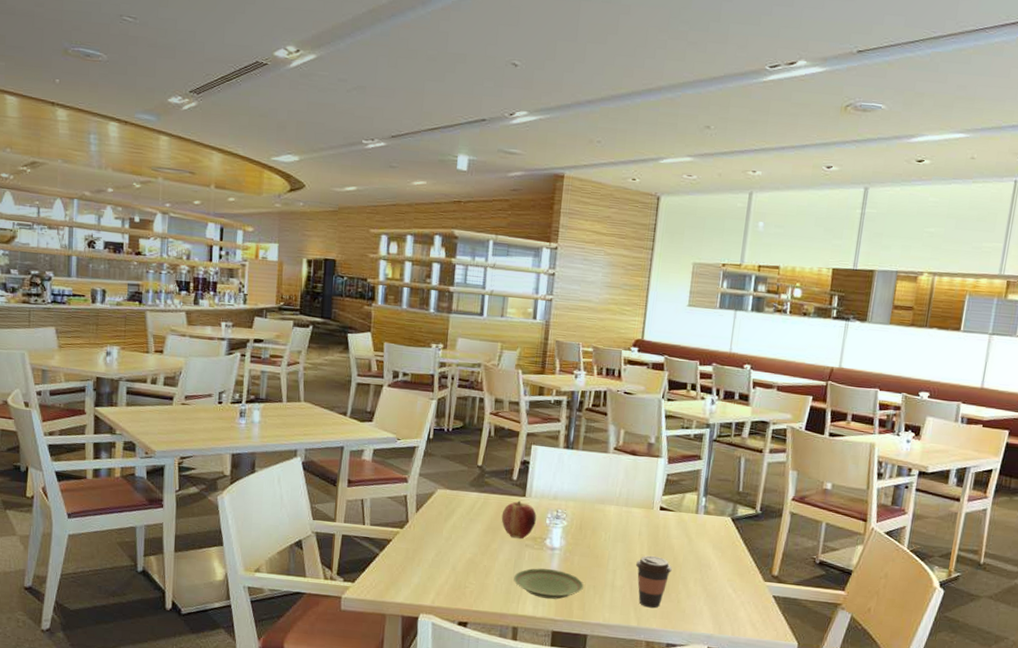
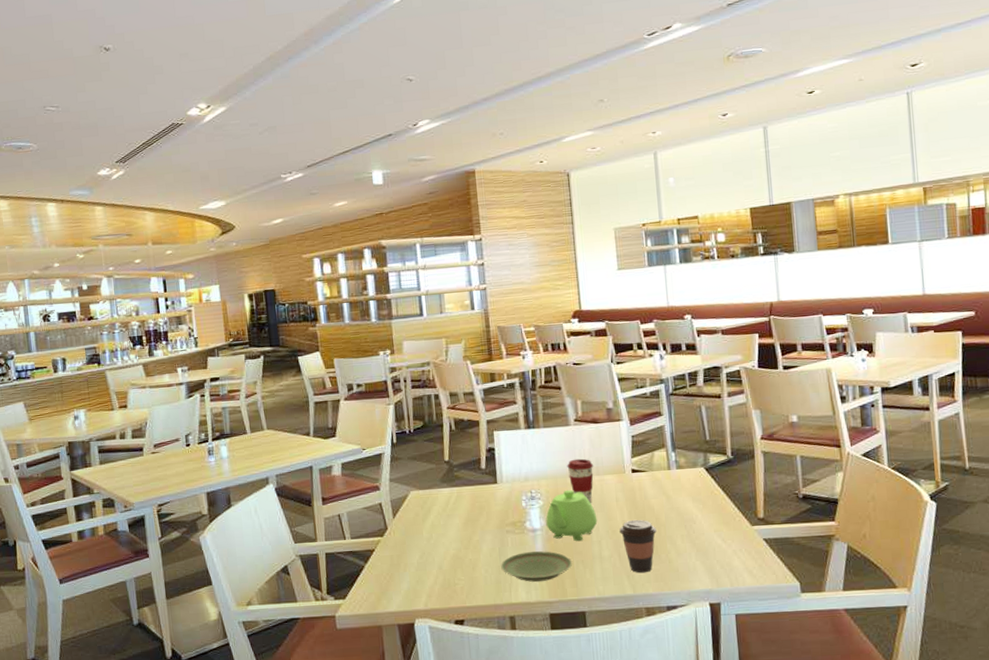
apple: present [501,500,537,539] -> none [477,488,512,526]
teapot: none [566,515,617,567] -> present [546,489,598,541]
coffee cup: none [597,486,624,532] -> present [567,458,594,503]

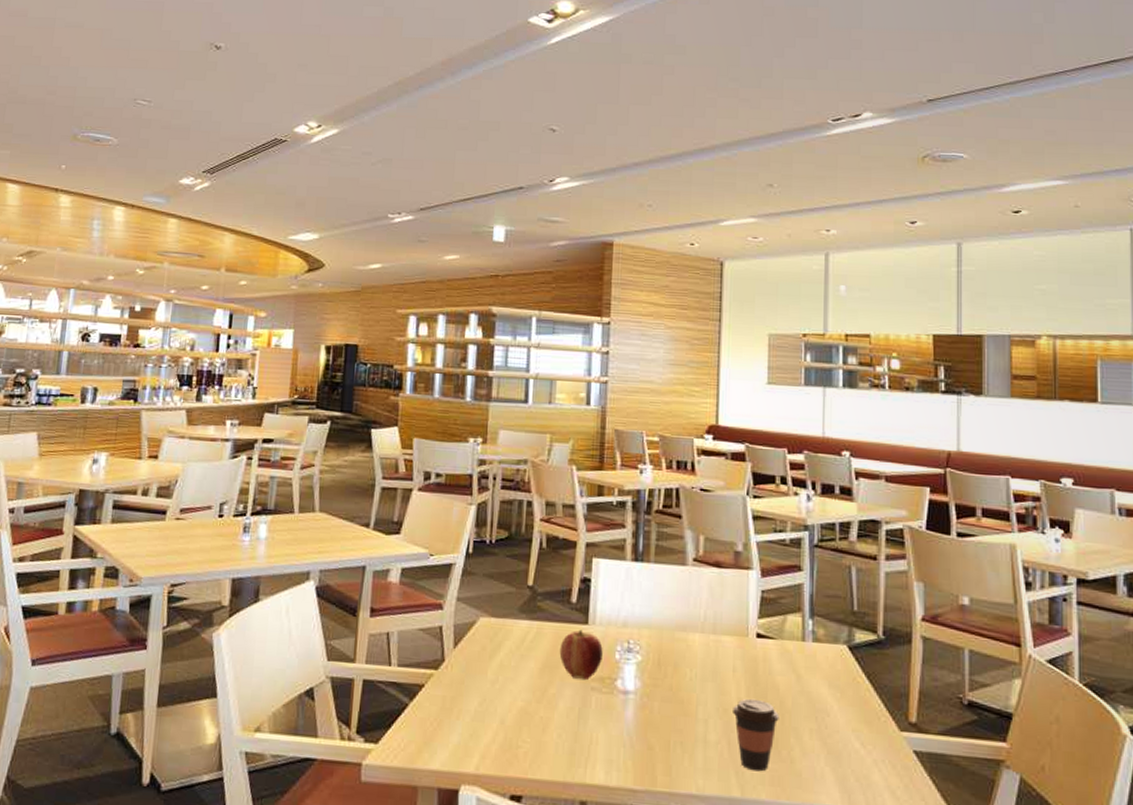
apple: none [477,488,512,526] -> present [559,629,603,679]
plate: present [501,551,573,582] -> none [578,719,669,762]
teapot: present [546,489,598,541] -> none [642,646,707,715]
coffee cup: present [567,458,594,503] -> none [677,608,711,668]

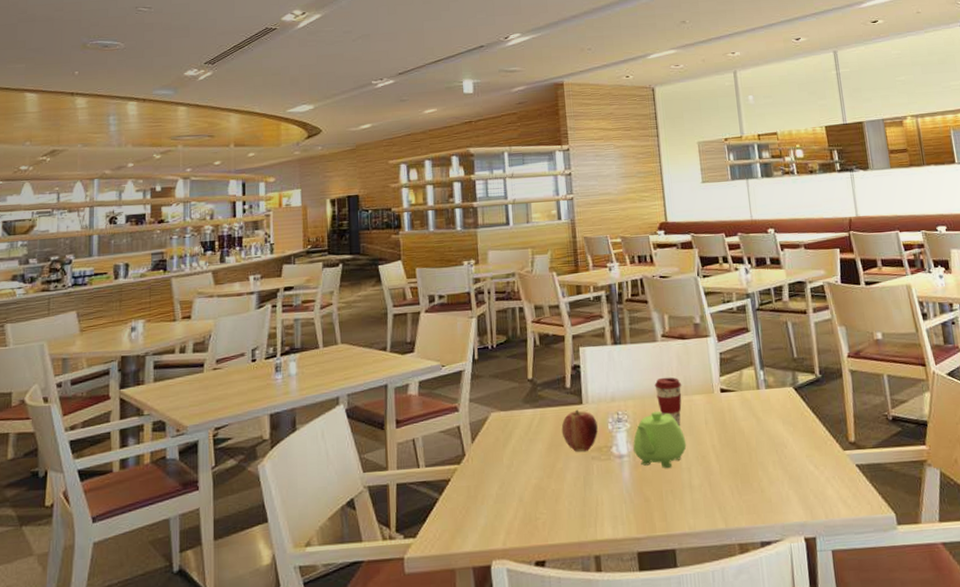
teapot: none [642,646,707,715] -> present [633,410,687,468]
coffee cup: none [677,608,711,668] -> present [654,377,682,426]
coffee cup: present [733,698,779,772] -> none [709,443,748,504]

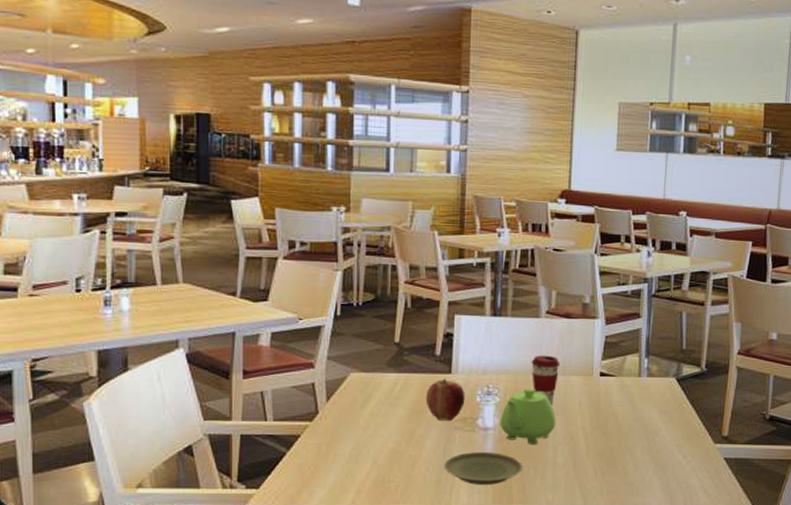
plate: none [586,480,662,515] -> present [444,452,524,485]

